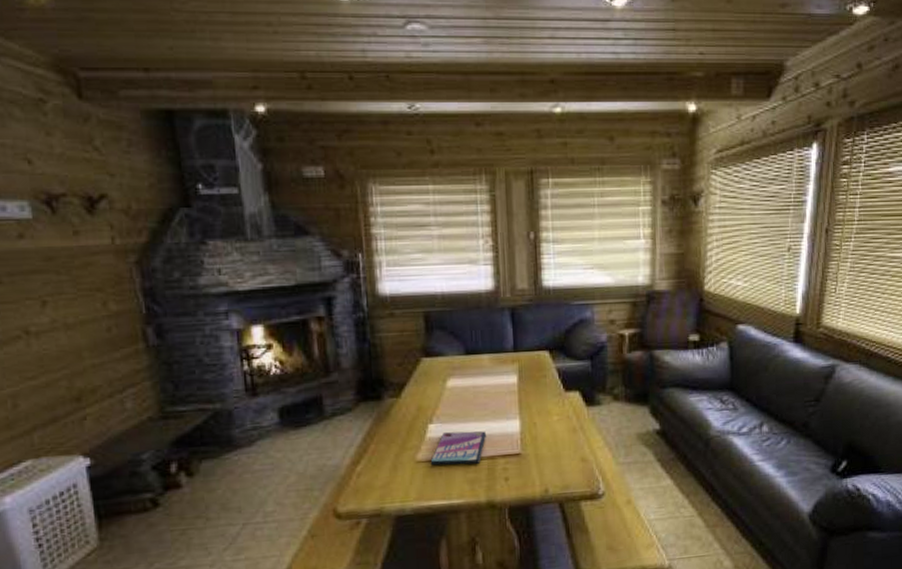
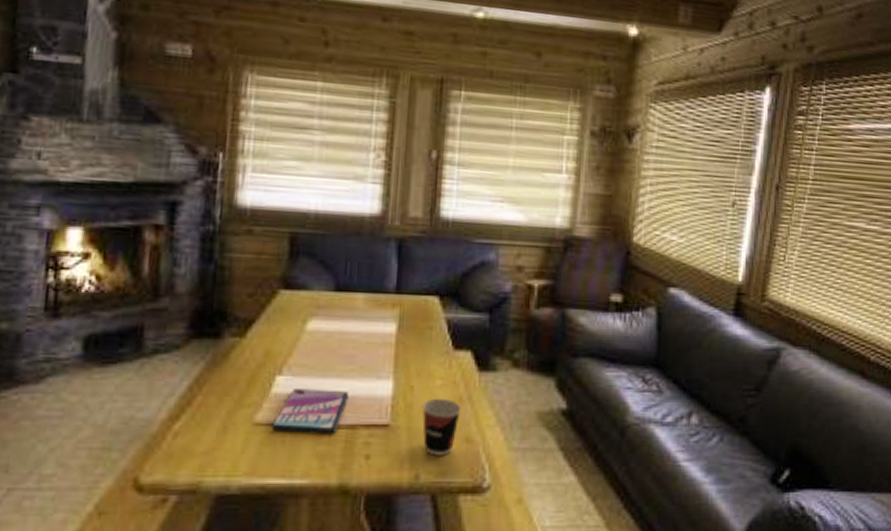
cup: none [544,429,576,474] -> present [422,398,461,456]

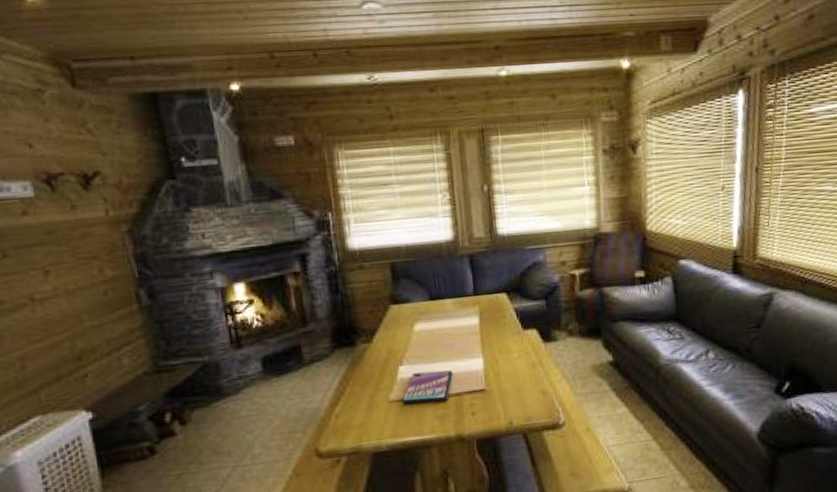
cup: present [422,398,461,456] -> none [506,365,535,407]

